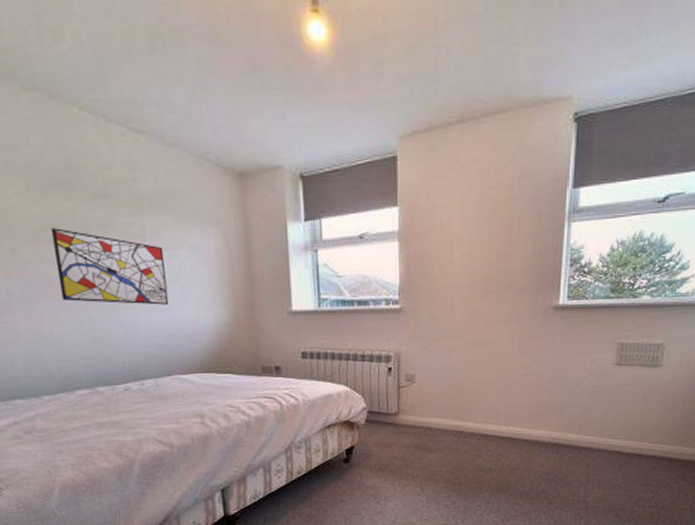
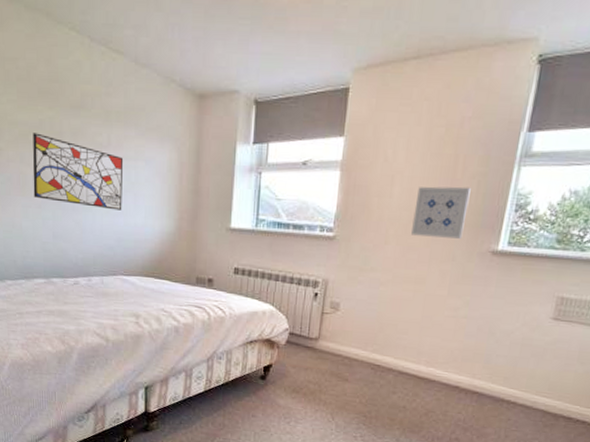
wall art: none [476,246,527,299] -> present [411,186,471,239]

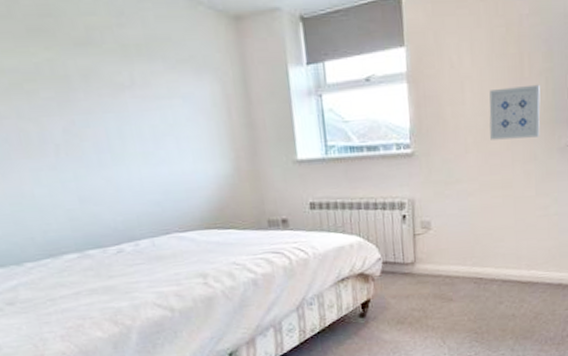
wall art: present [32,133,124,211] -> none [28,80,164,159]

